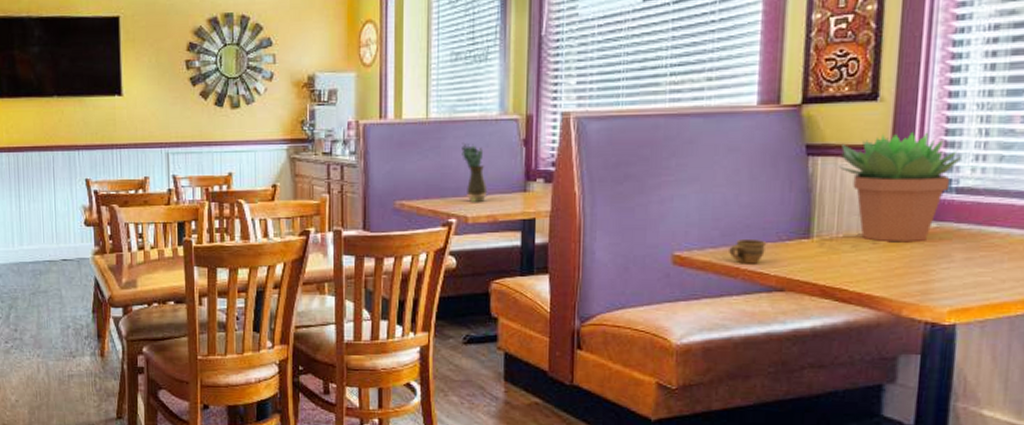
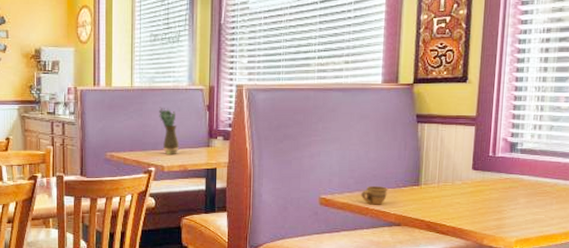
succulent plant: present [839,131,961,243] -> none [439,106,524,190]

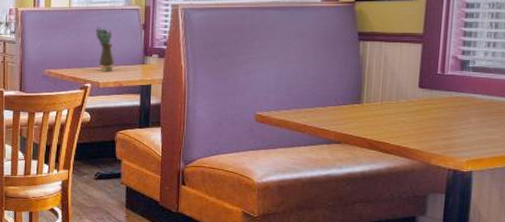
cup: present [361,186,387,205] -> none [299,104,327,123]

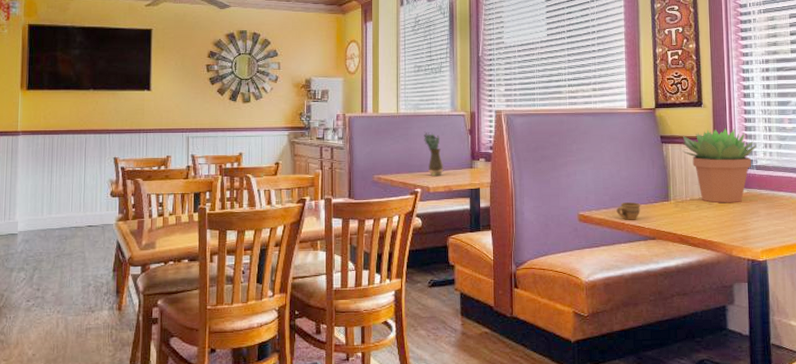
cup: none [299,104,327,123] -> present [616,202,640,220]
succulent plant: none [383,23,477,108] -> present [682,127,757,203]

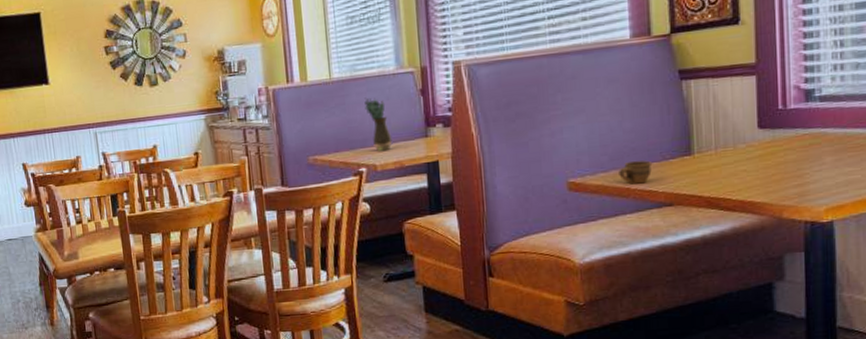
succulent plant: present [682,127,757,203] -> none [710,48,821,152]

